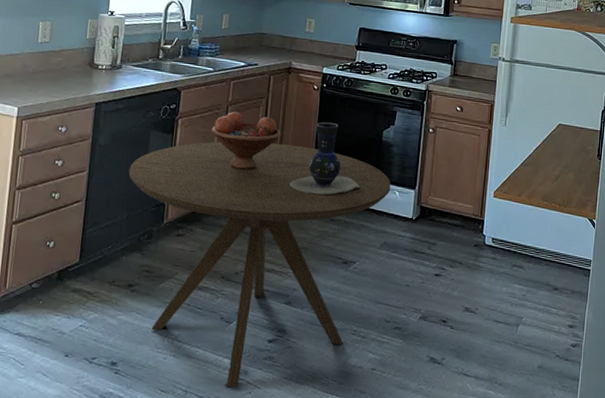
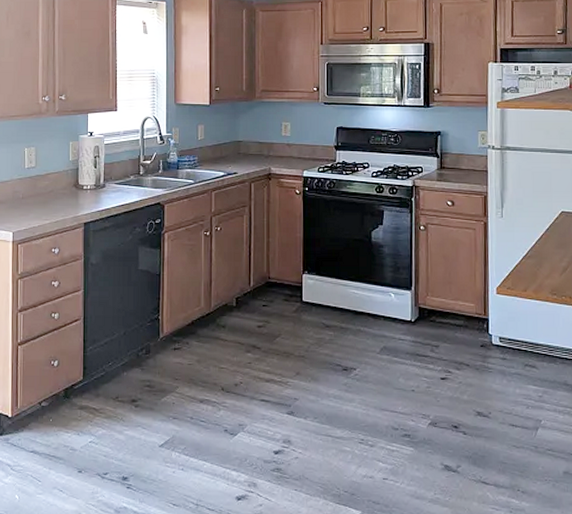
dining table: present [128,141,391,387] -> none [121,251,385,499]
fruit bowl: present [211,111,281,170] -> none [197,221,267,280]
pitcher: present [288,122,361,195] -> none [280,226,354,301]

